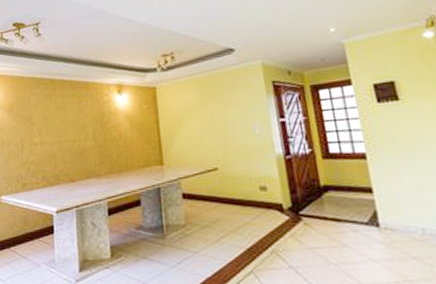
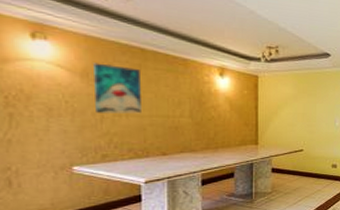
wall art: none [17,98,52,144] -> present [93,62,141,115]

